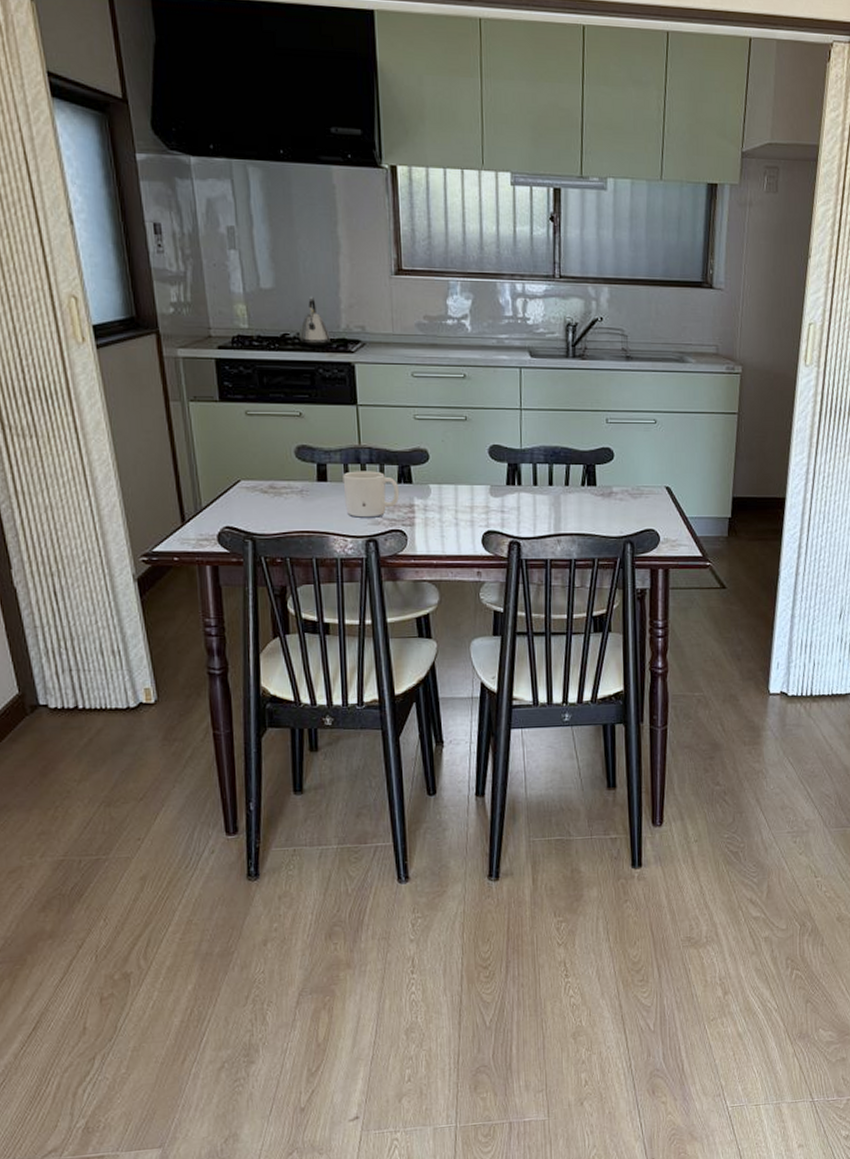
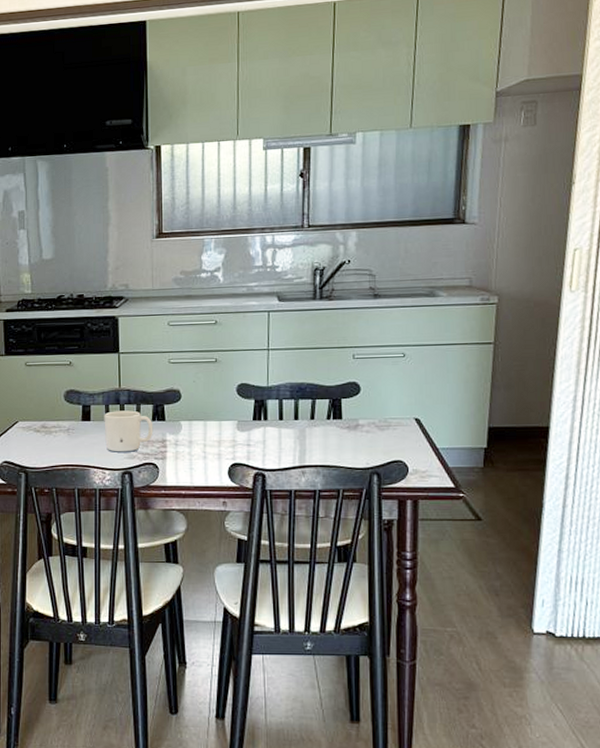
kettle: present [298,296,331,348] -> none [72,262,98,306]

